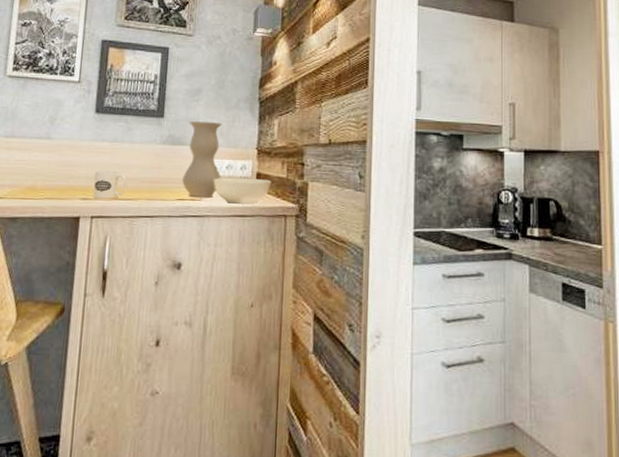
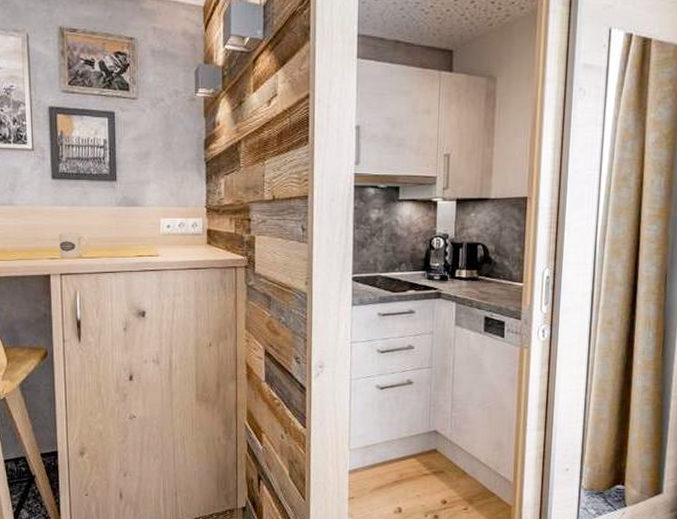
vase: present [182,121,222,199] -> none [139,184,175,254]
bowl: present [213,177,272,204] -> none [168,234,221,258]

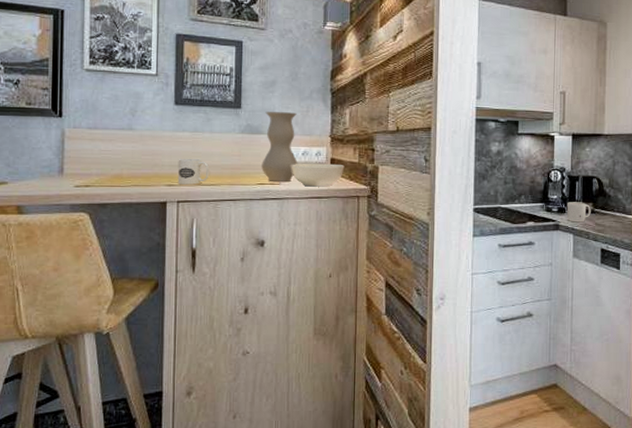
vase: none [139,184,175,254] -> present [261,112,298,183]
bowl: none [168,234,221,258] -> present [291,163,345,187]
mug: none [449,269,475,290] -> present [566,202,591,223]

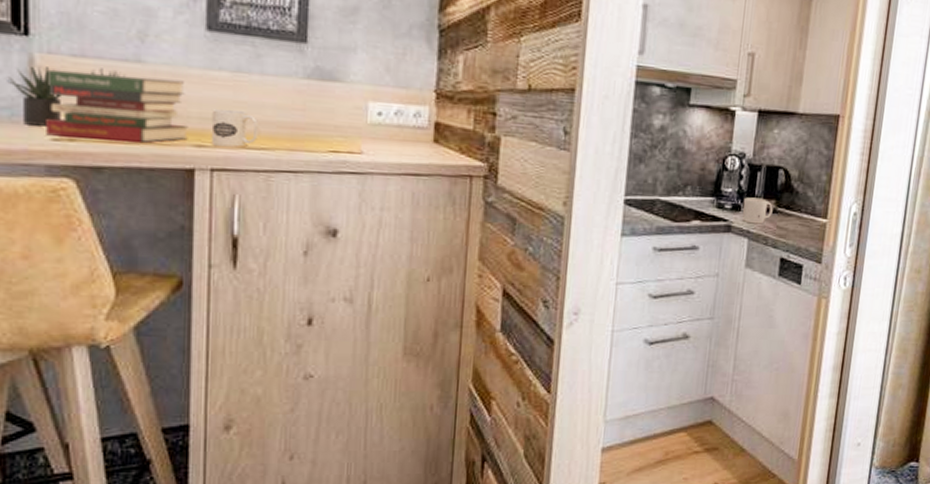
succulent plant: none [49,135,122,178] -> present [9,67,125,126]
books: none [71,138,163,186] -> present [46,69,188,144]
vase: present [261,112,298,183] -> none [335,50,389,152]
bowl: present [291,163,345,187] -> none [377,126,454,161]

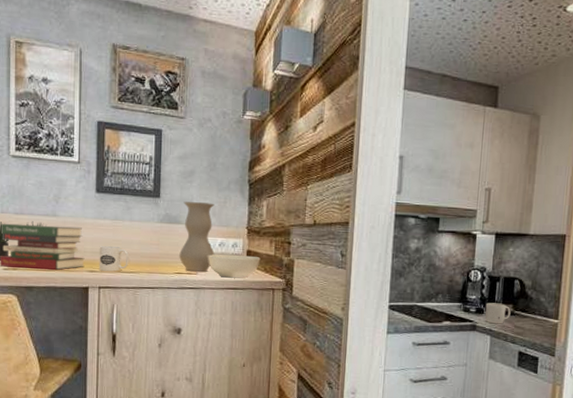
vase: none [335,50,389,152] -> present [179,202,215,273]
bowl: none [377,126,454,161] -> present [207,254,261,279]

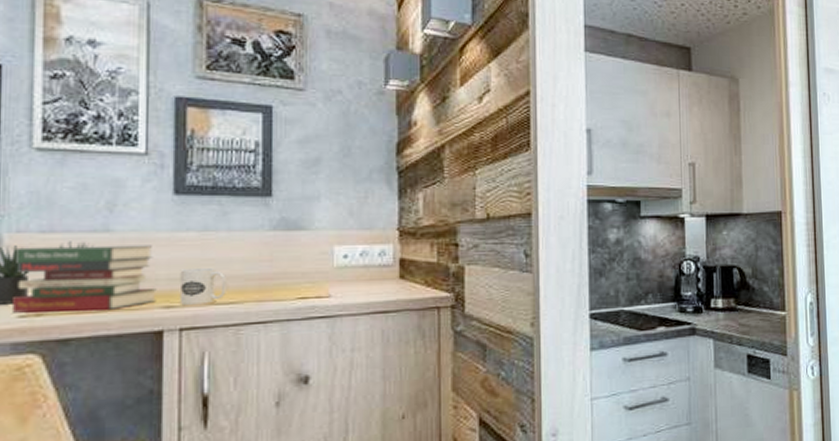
vase: present [179,202,215,273] -> none [303,199,354,295]
bowl: present [207,254,261,279] -> none [344,265,419,298]
mug: present [484,302,511,324] -> none [703,298,733,324]

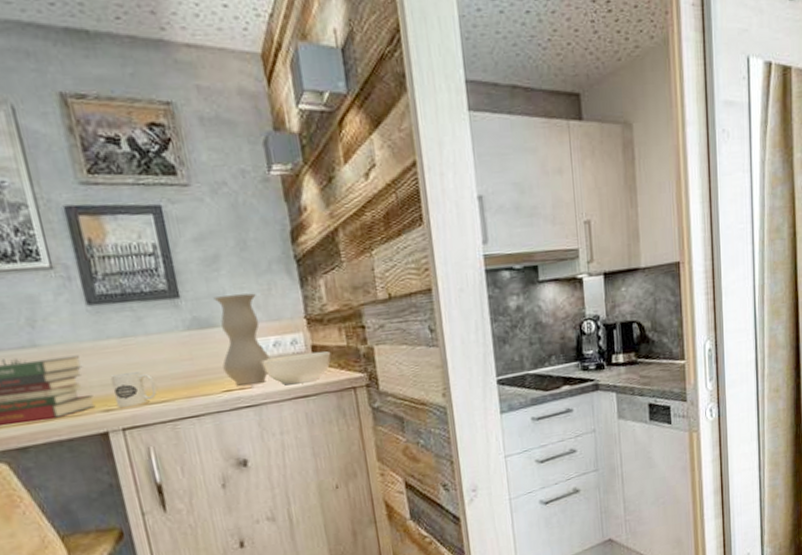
vase: none [303,199,354,295] -> present [213,293,271,387]
bowl: none [344,265,419,298] -> present [261,351,331,386]

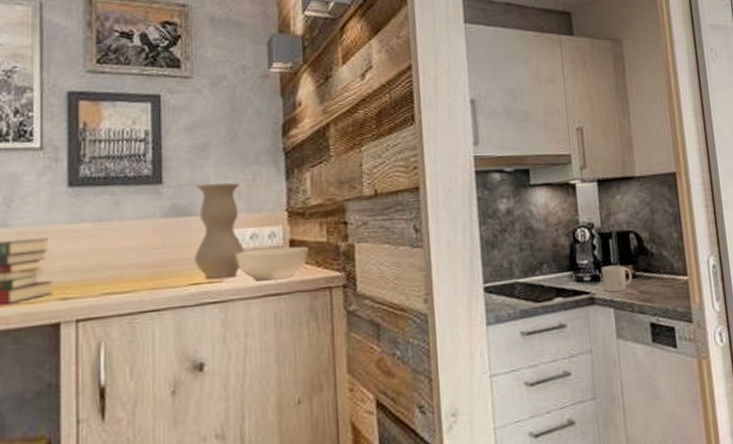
mug: present [110,371,158,408] -> none [75,258,122,296]
mug: none [605,353,634,379] -> present [601,265,633,293]

